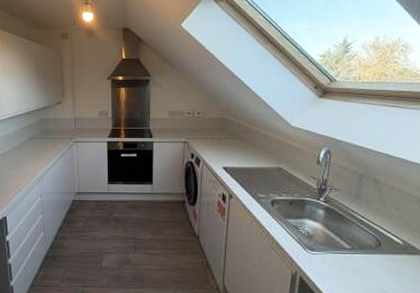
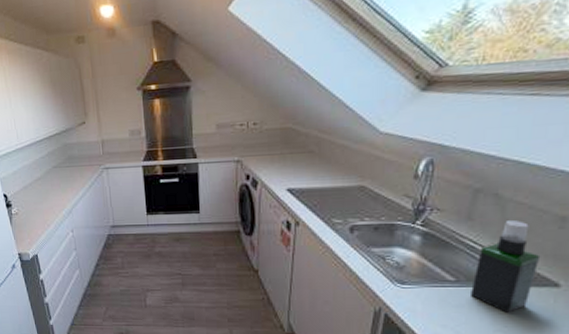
spray bottle: none [363,199,409,277] -> present [471,219,541,313]

